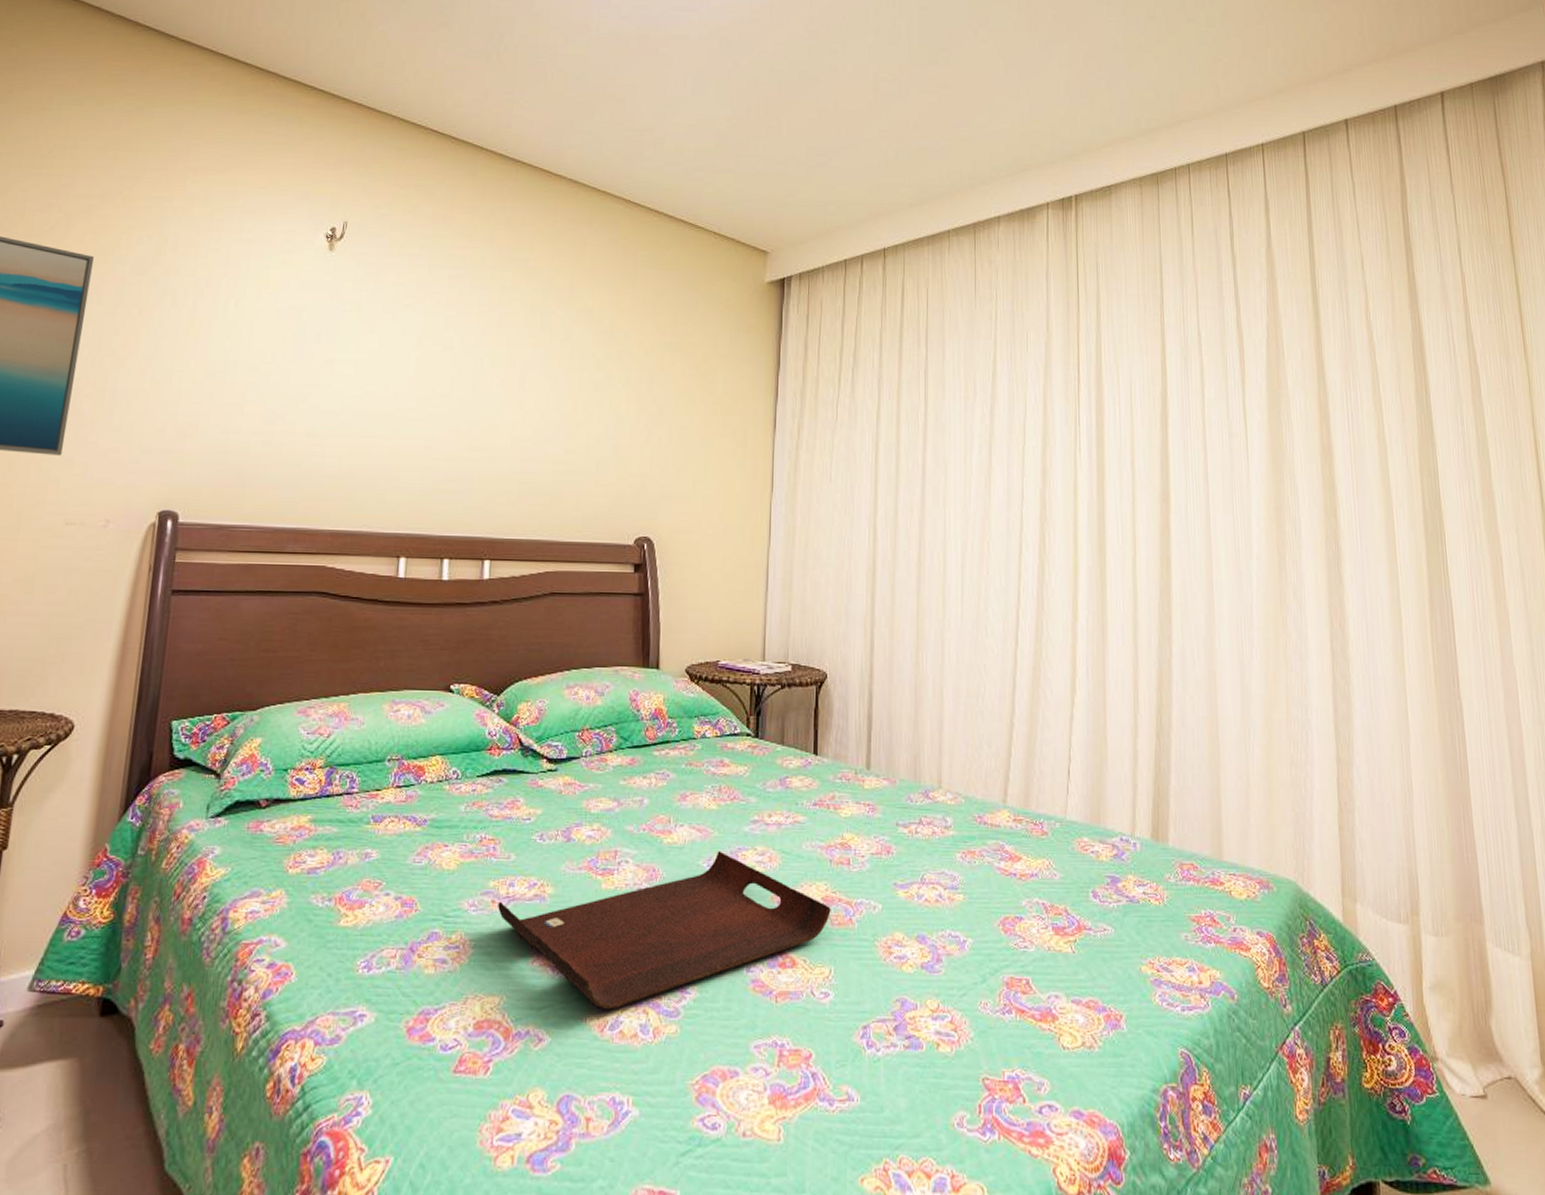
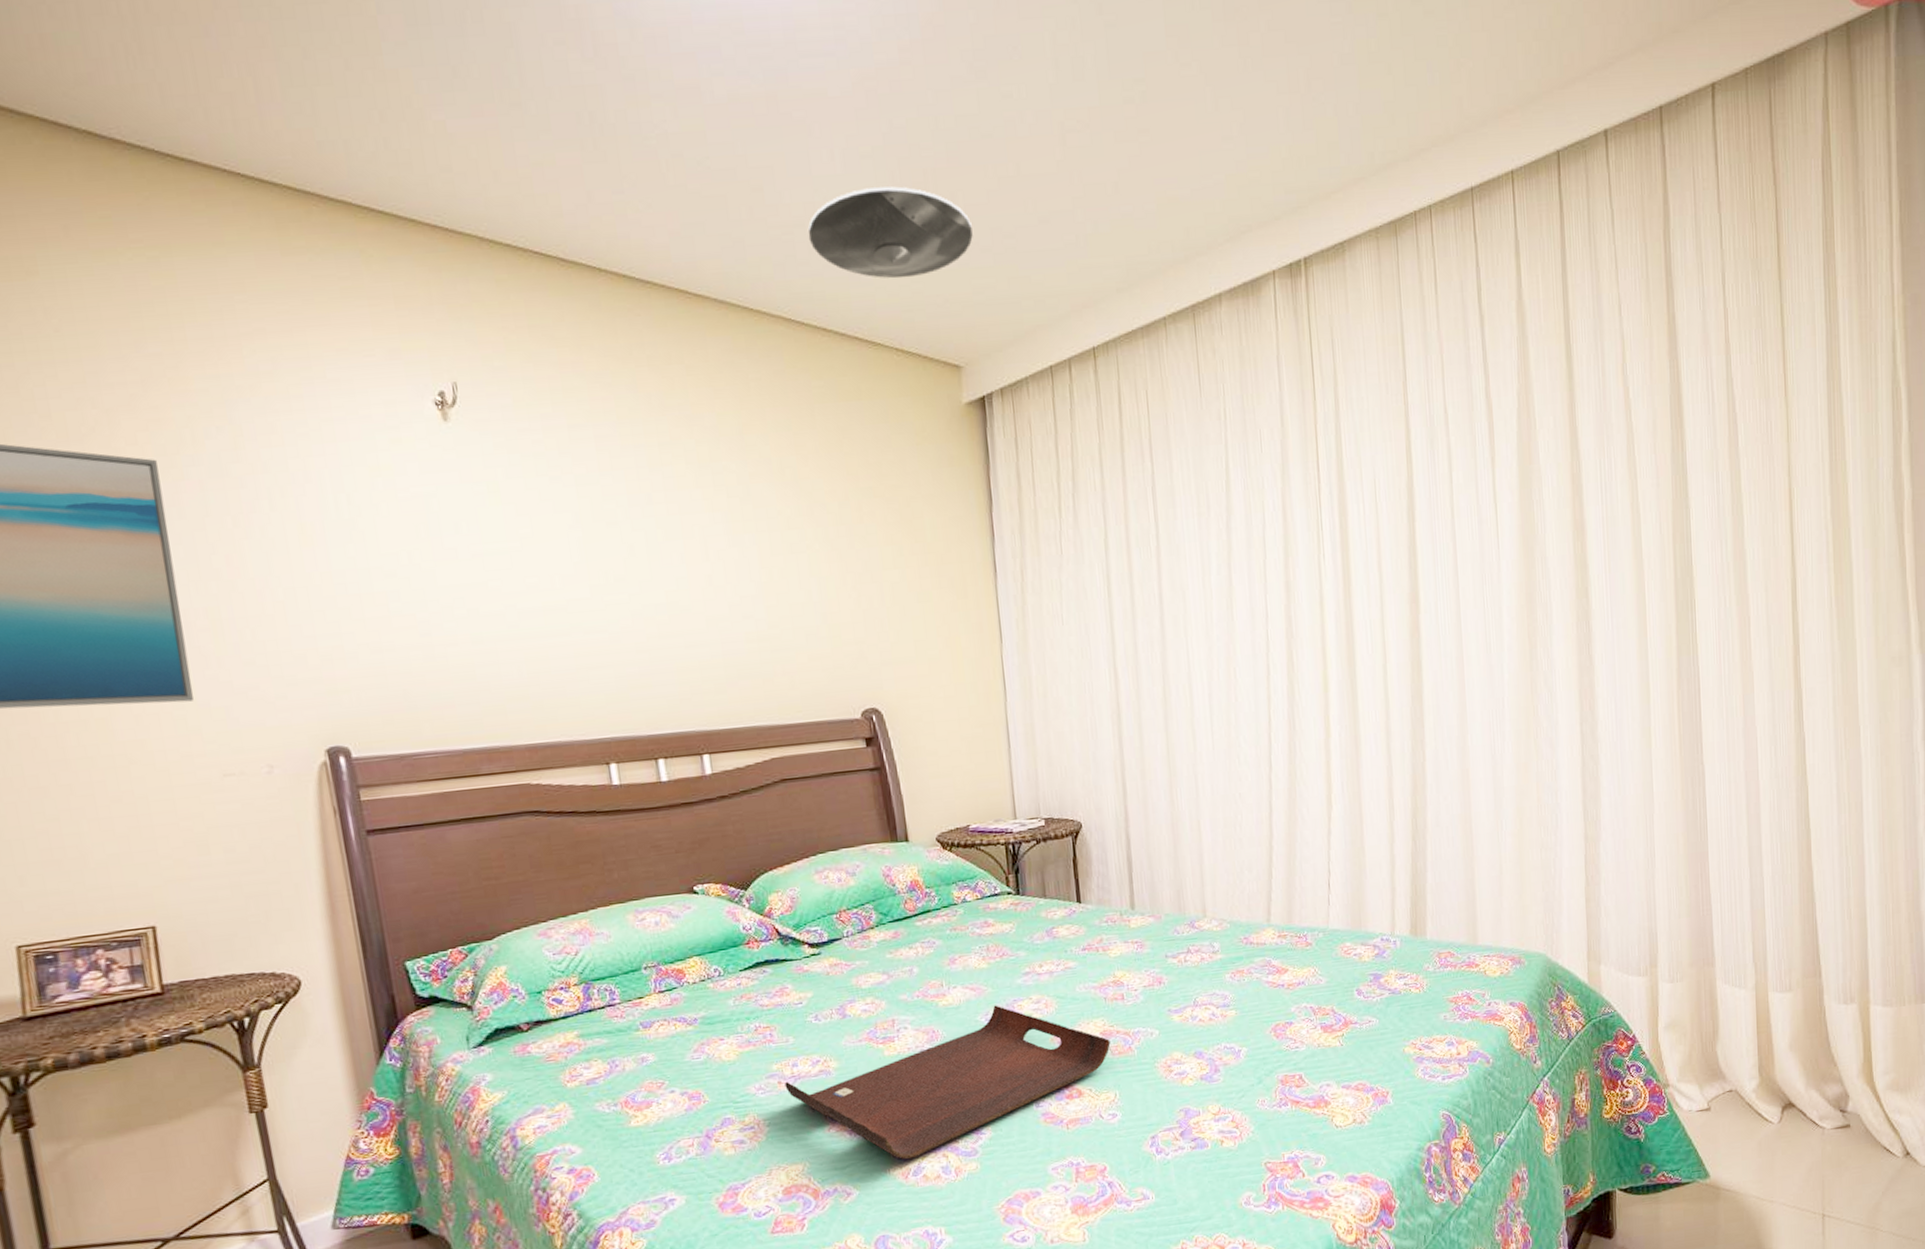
ceiling light: none [655,108,792,178] -> present [807,186,973,279]

